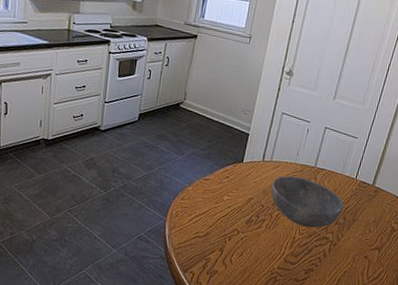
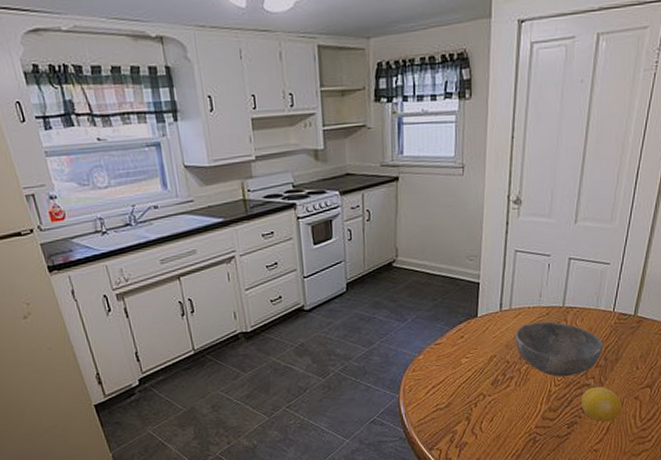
fruit: none [318,241,353,275] -> present [580,387,622,422]

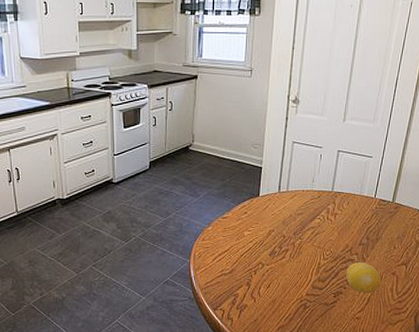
bowl: present [515,321,603,377] -> none [290,203,366,252]

